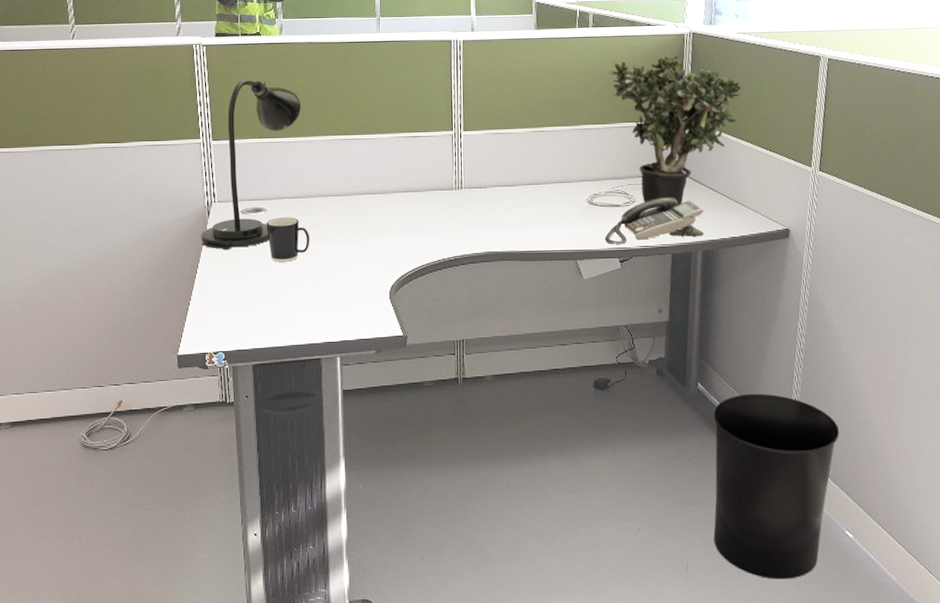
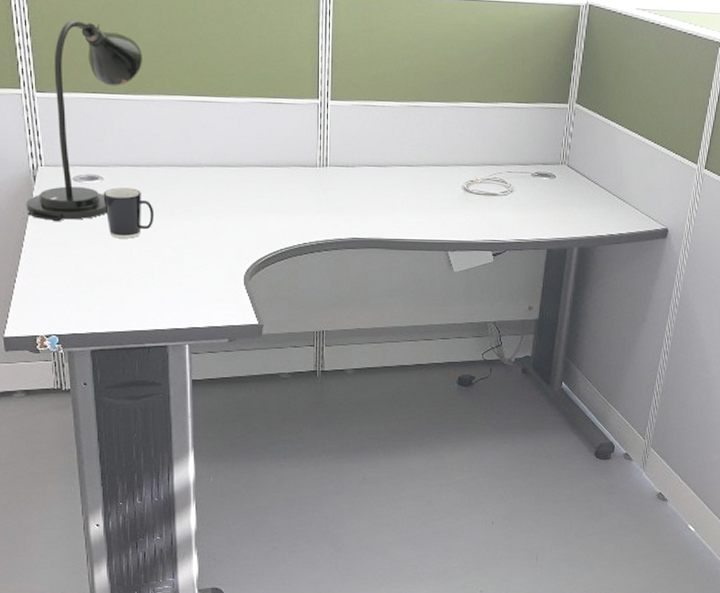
telephone: present [605,197,704,244] -> none [479,188,583,236]
potted plant: present [607,54,741,208] -> none [494,28,635,199]
waste bin: present [713,393,840,579] -> none [564,394,694,569]

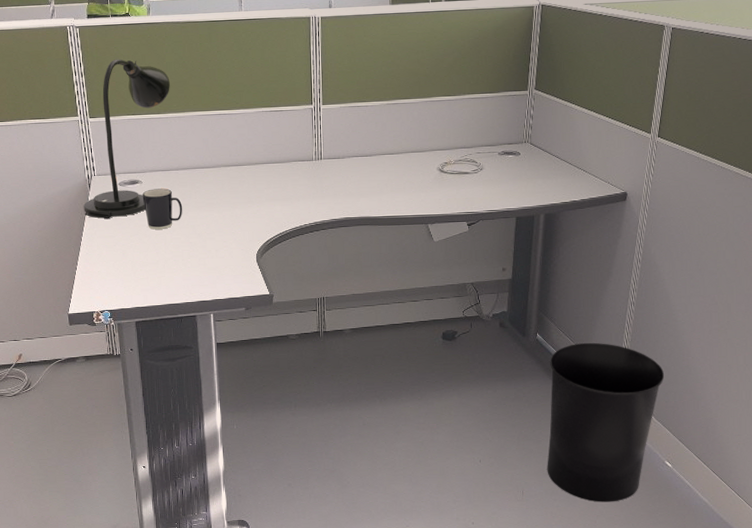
waste bin: none [564,394,694,569] -> present [547,342,665,502]

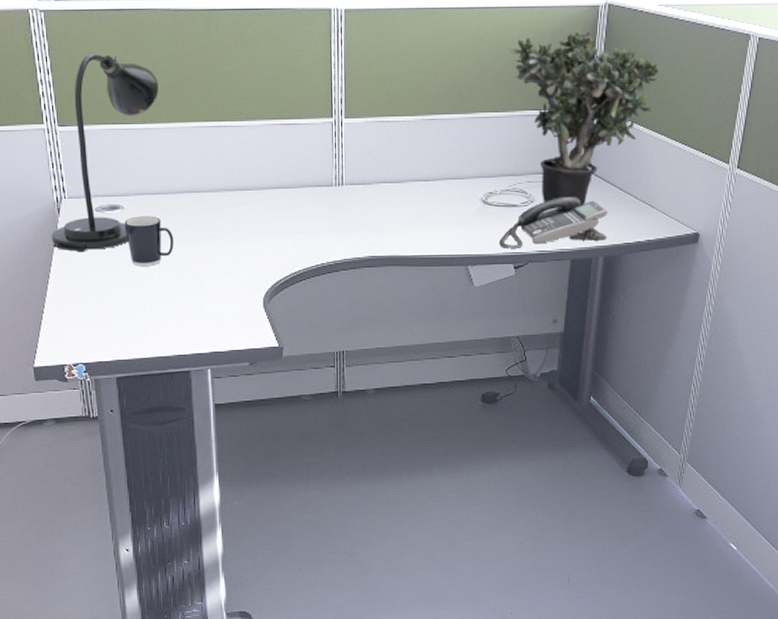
telephone: none [454,164,547,209] -> present [499,196,608,248]
potted plant: none [459,27,586,175] -> present [509,30,659,208]
waste bin: present [547,342,665,502] -> none [597,407,733,590]

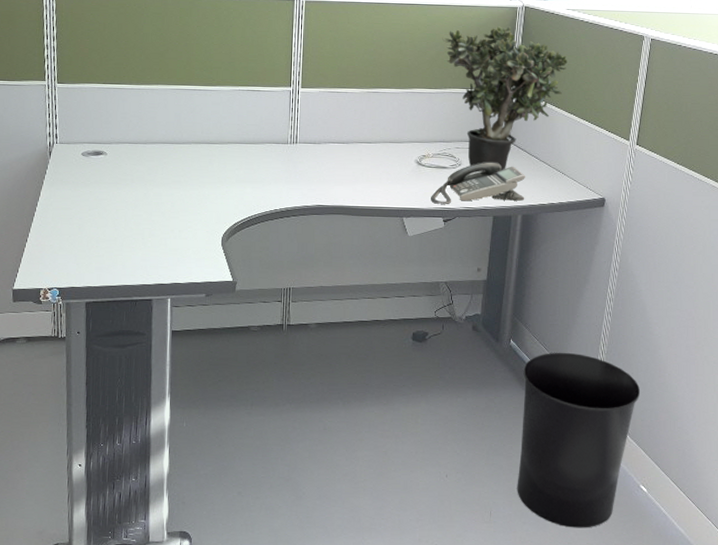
desk lamp: present [52,53,159,253] -> none [41,25,146,190]
mug: present [124,216,174,266] -> none [105,161,148,205]
waste bin: none [597,407,733,590] -> present [517,352,641,528]

